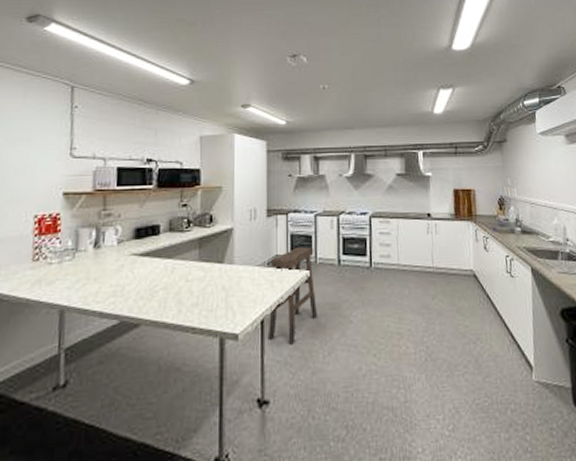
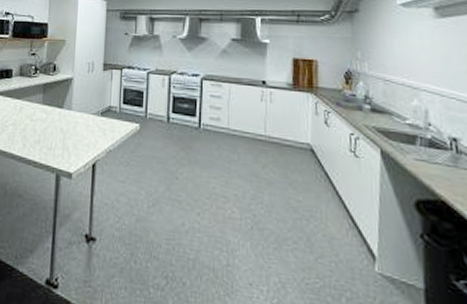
stool: present [269,246,317,345] -> none [99,100,145,191]

